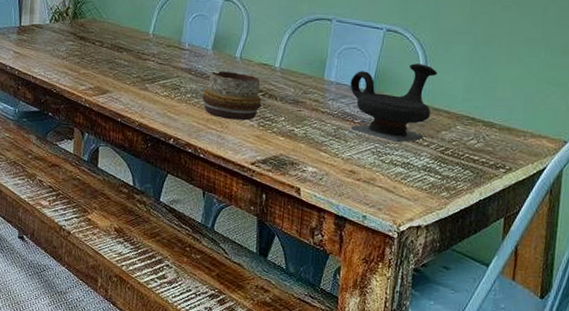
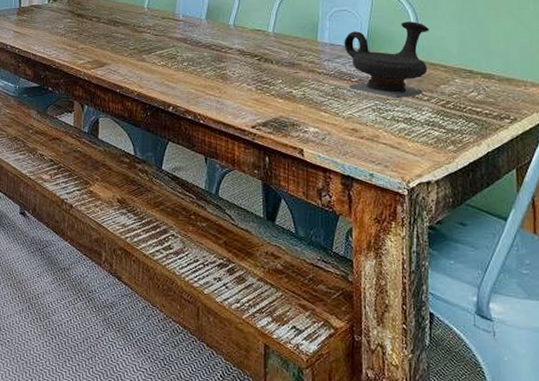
decorative bowl: present [202,71,262,121] -> none [199,39,258,85]

